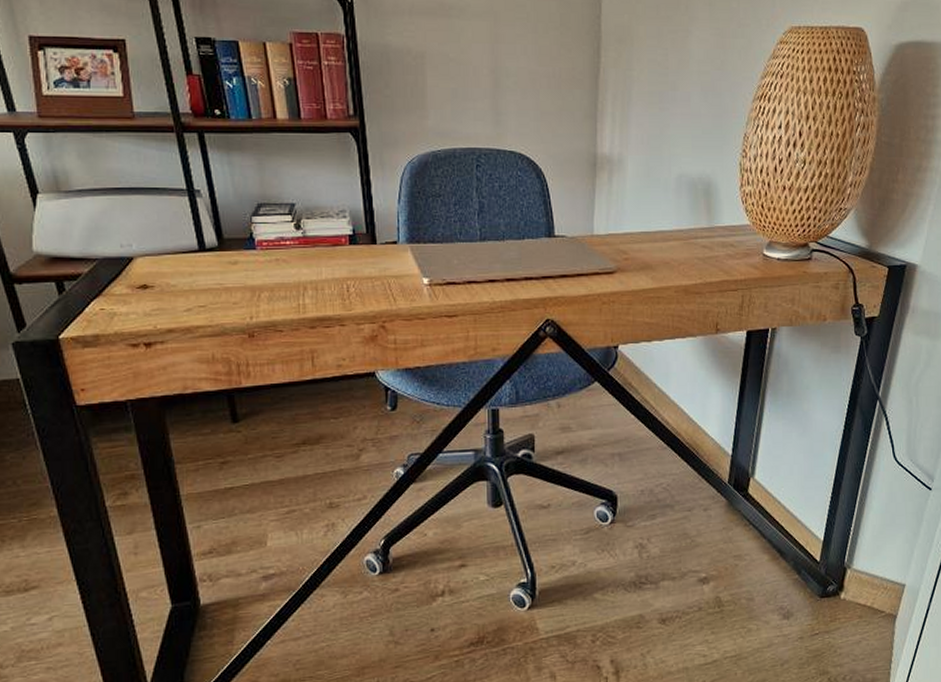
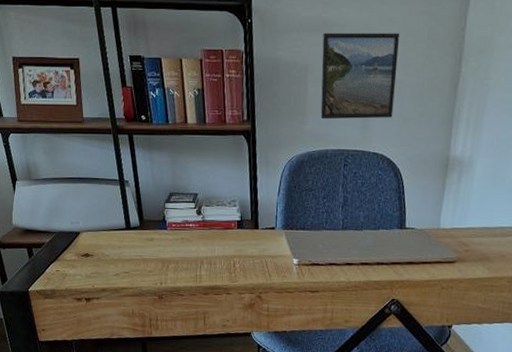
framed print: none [440,16,530,114] -> present [320,33,400,120]

